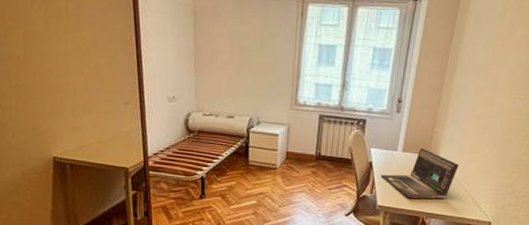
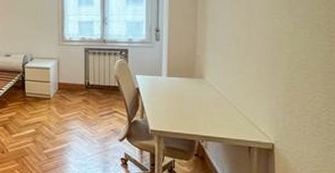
laptop: present [381,148,459,199] -> none [149,72,227,122]

